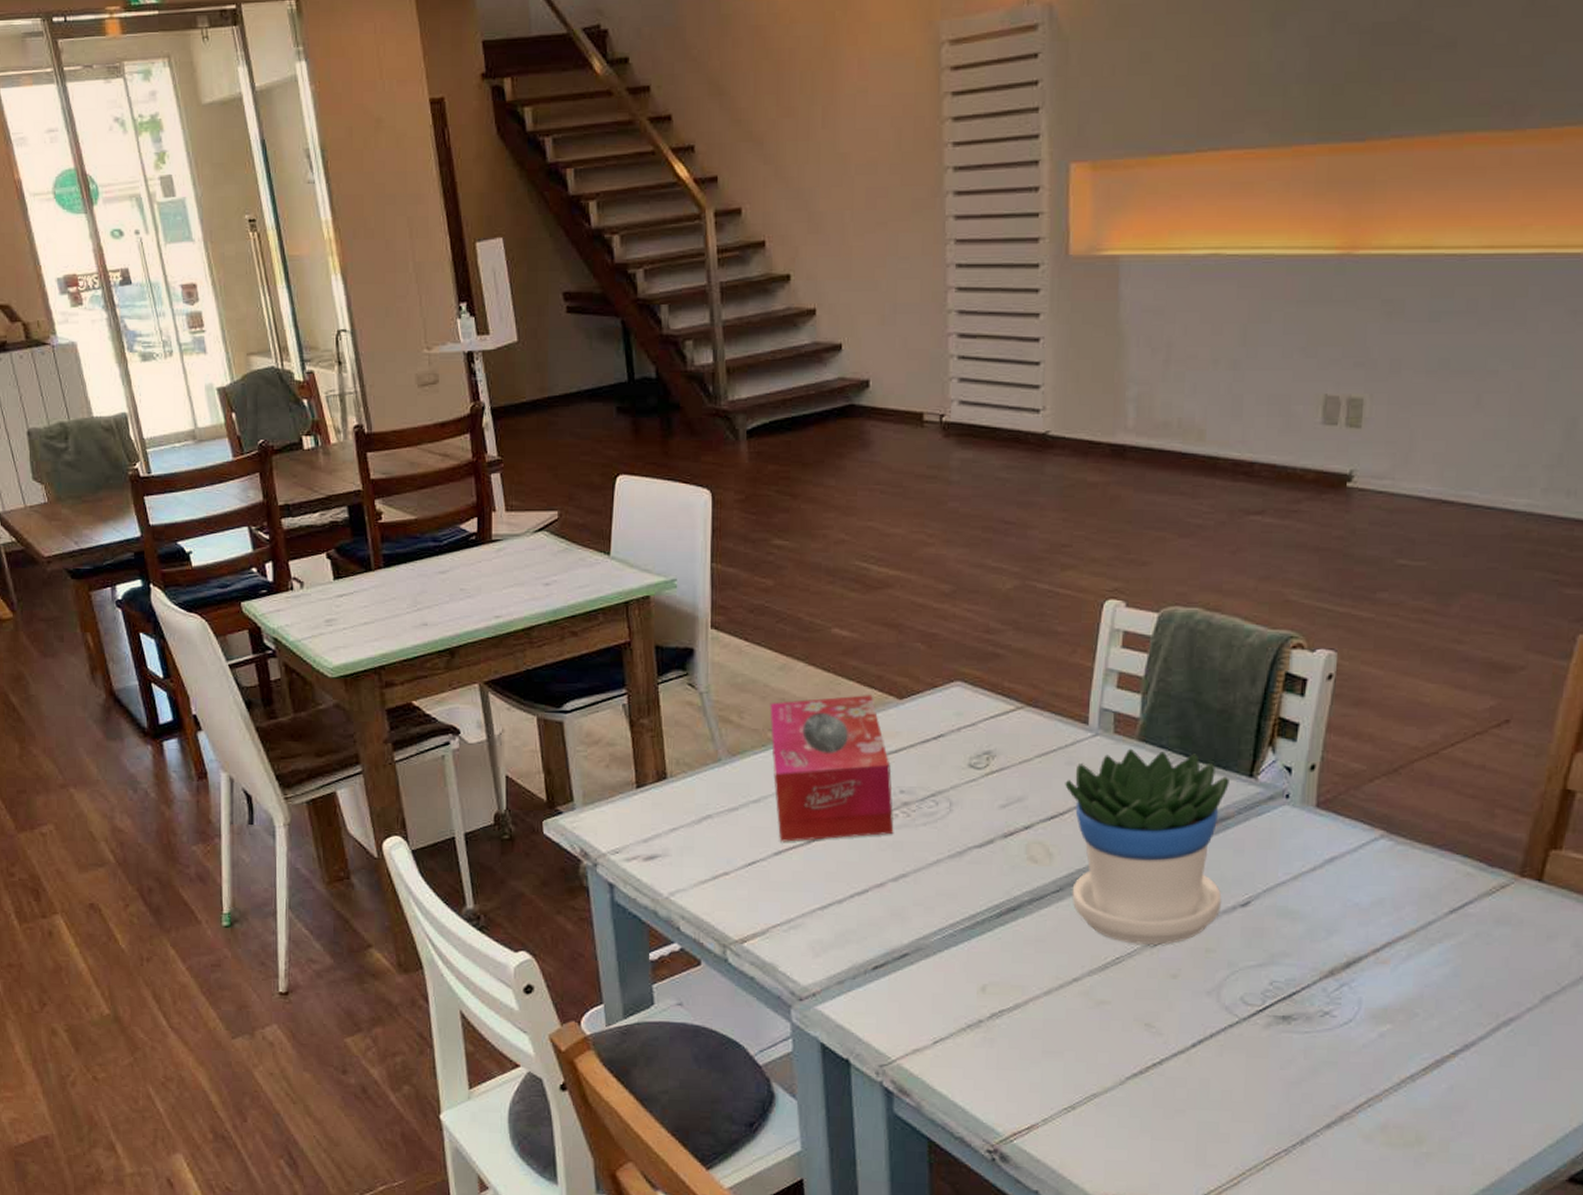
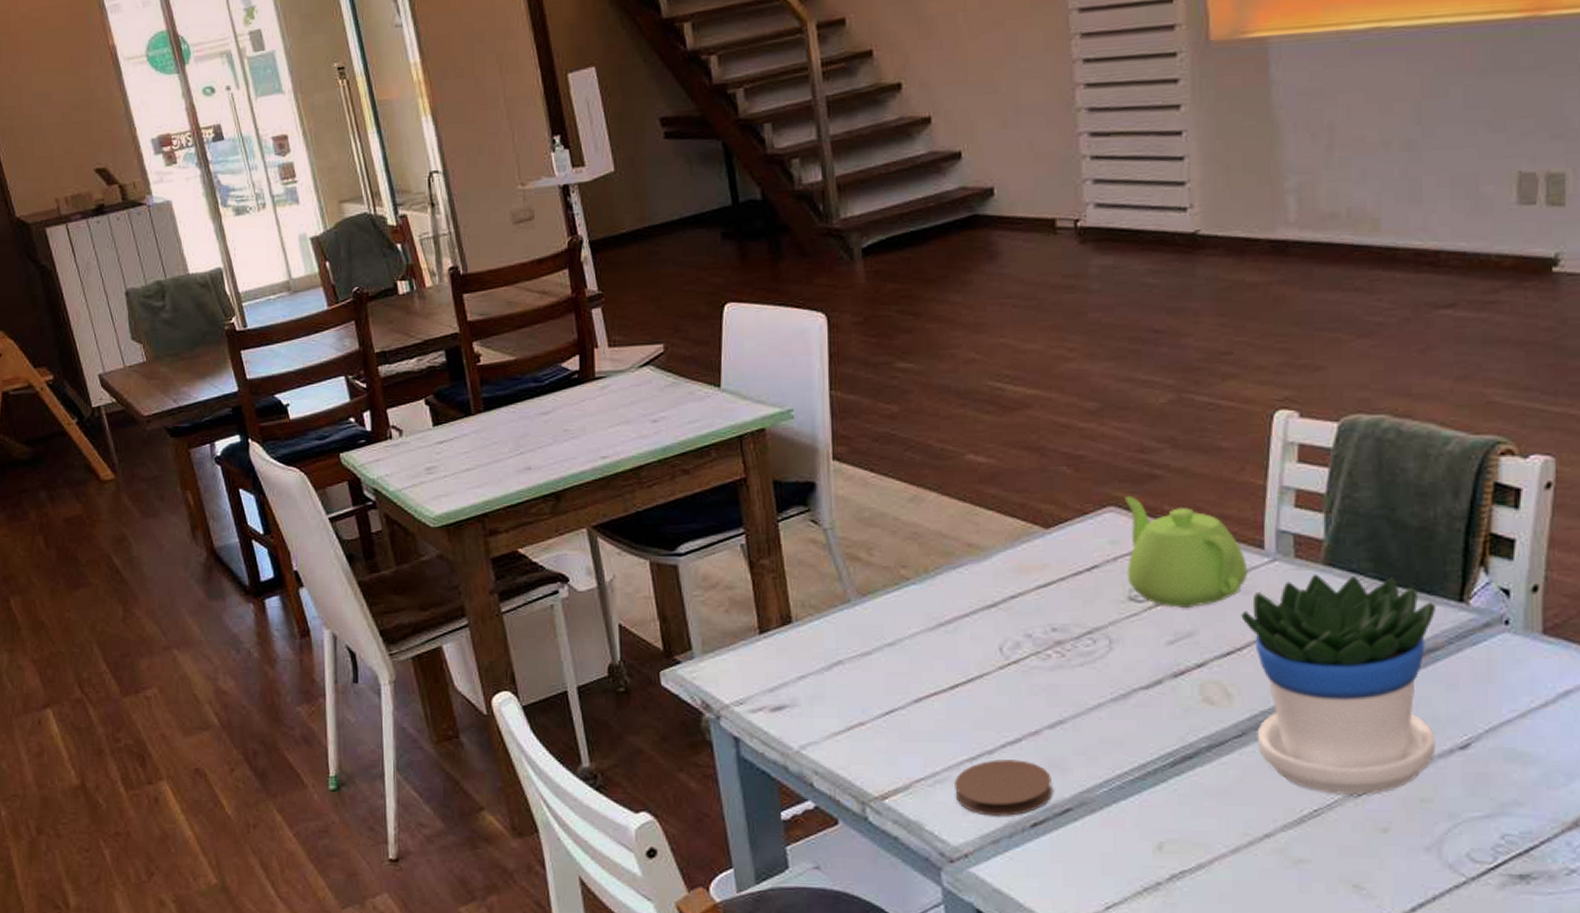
tissue box: present [769,695,894,842] -> none [901,525,1047,688]
coaster: none [807,908,894,961] -> present [955,759,1053,817]
teapot: none [968,672,1074,775] -> present [1125,495,1248,607]

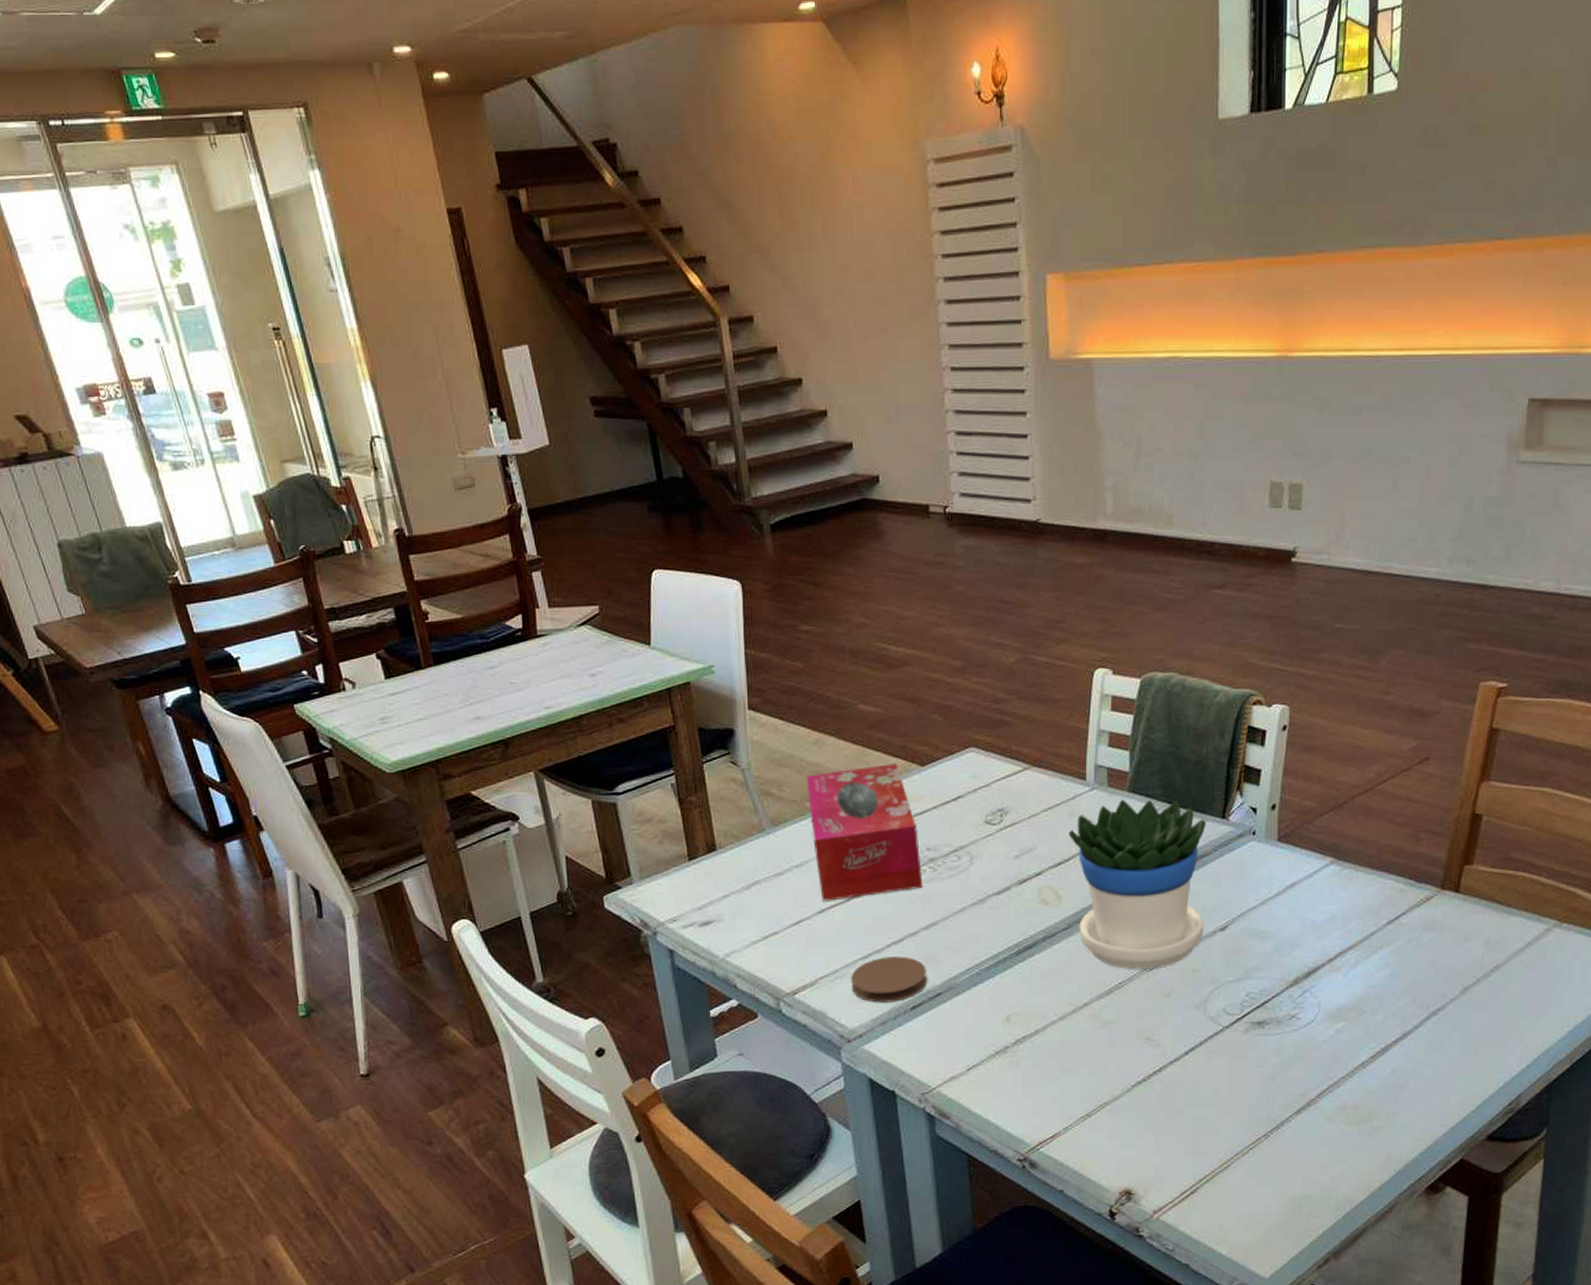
tissue box: none [901,525,1047,688] -> present [806,764,923,901]
teapot: present [1125,495,1248,607] -> none [983,738,1074,828]

